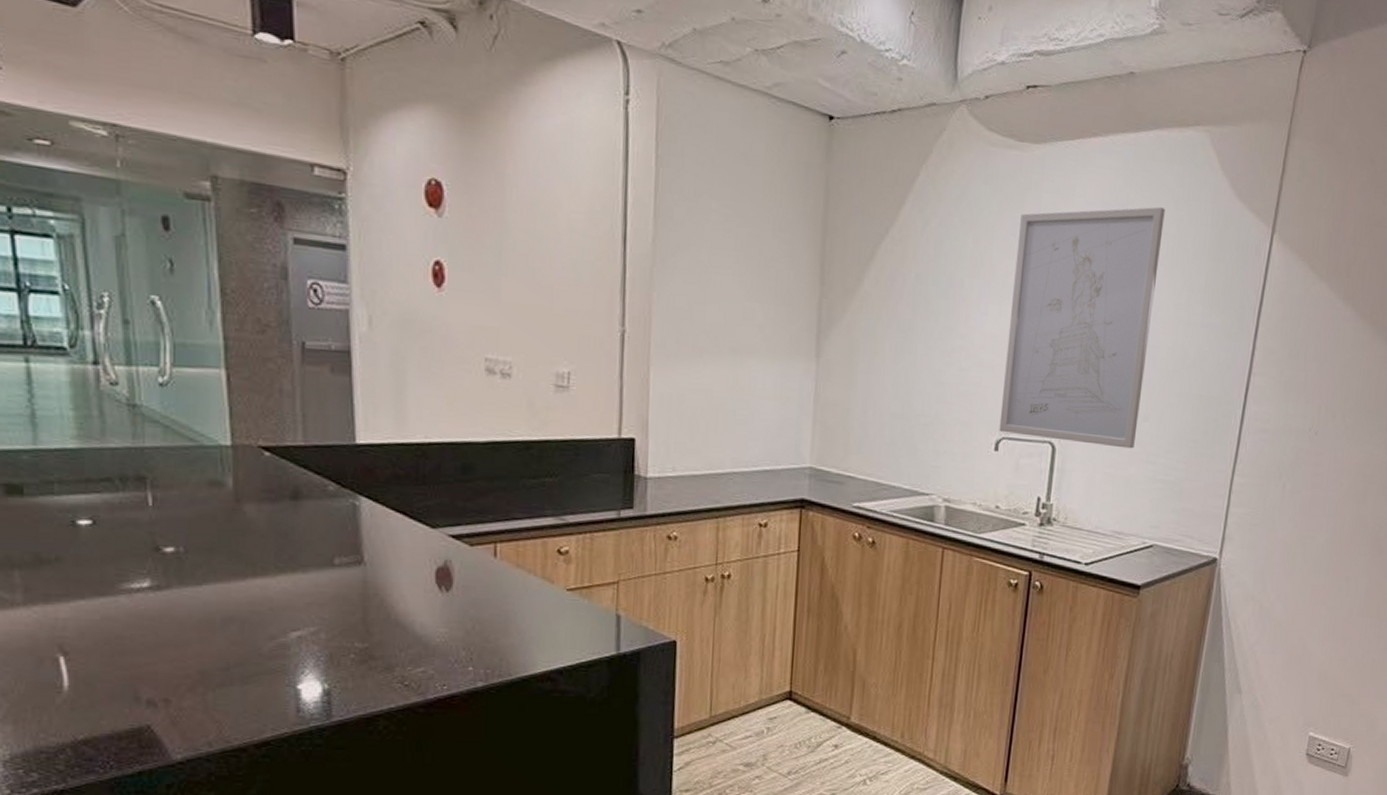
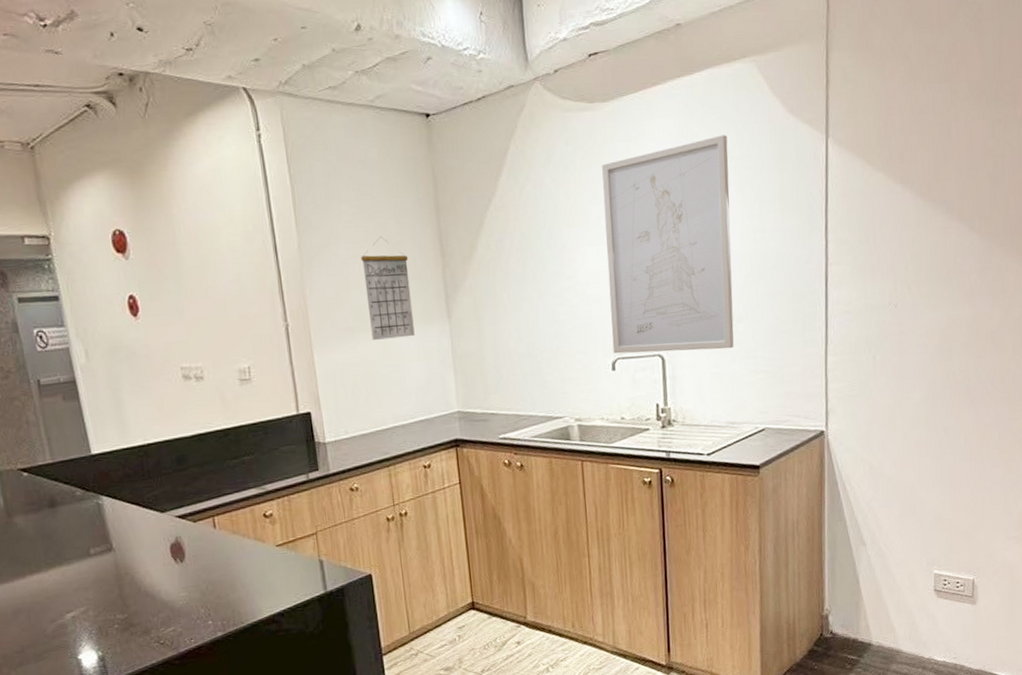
calendar: none [723,247,781,371] -> present [361,236,415,340]

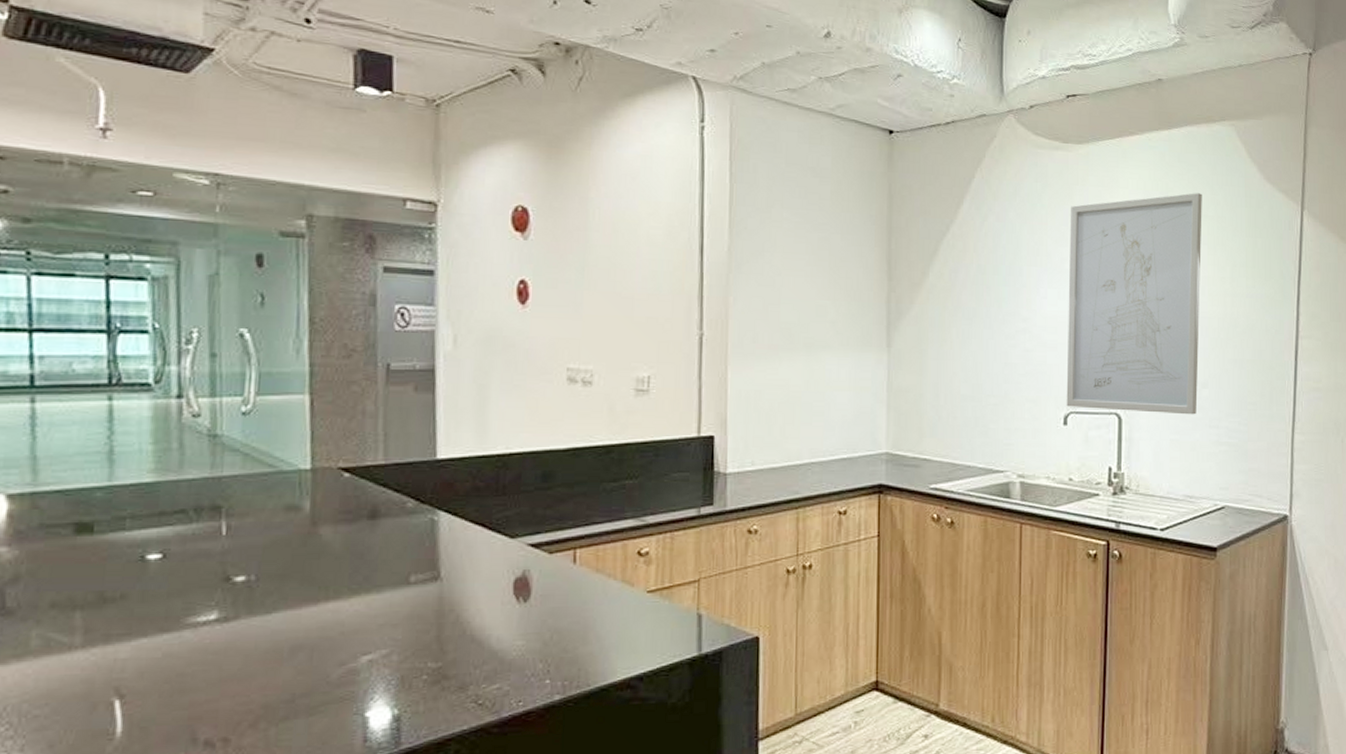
calendar: present [361,236,415,340] -> none [798,250,851,363]

